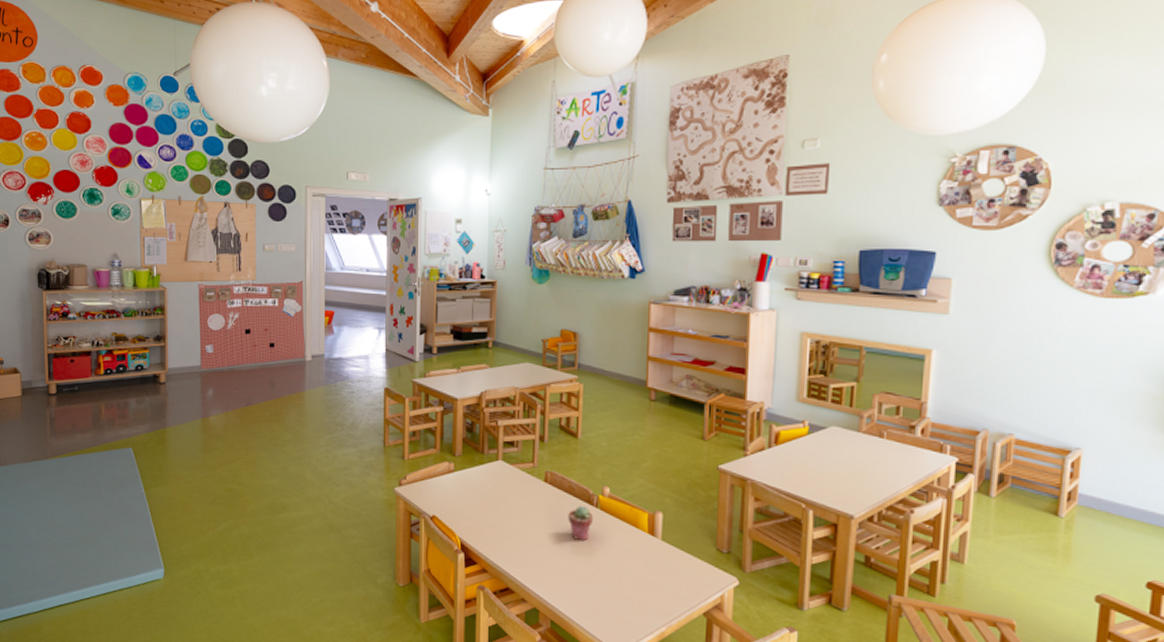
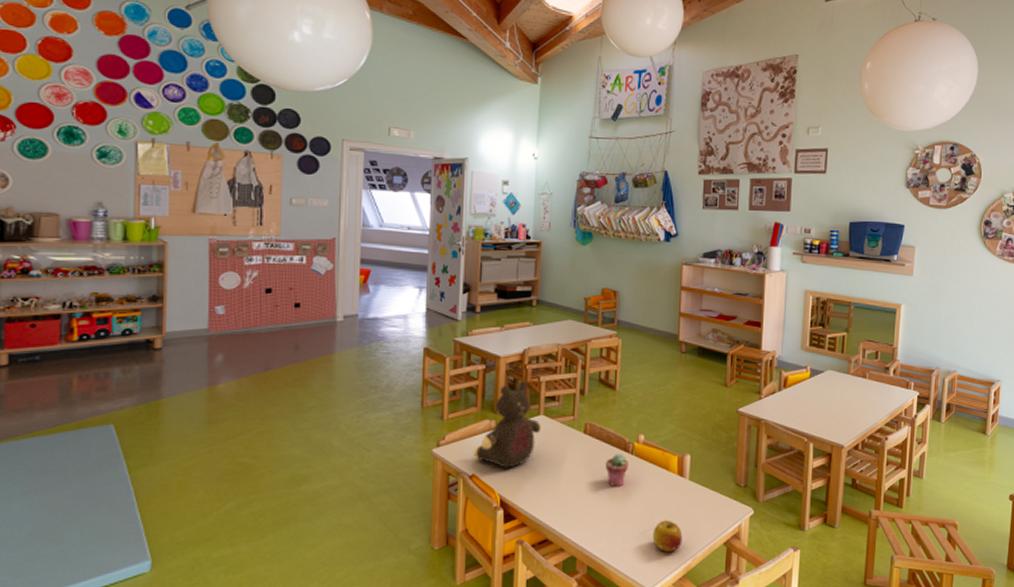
teddy bear: none [433,425,501,512] -> present [473,381,542,468]
fruit: none [621,581,655,617] -> present [652,520,683,553]

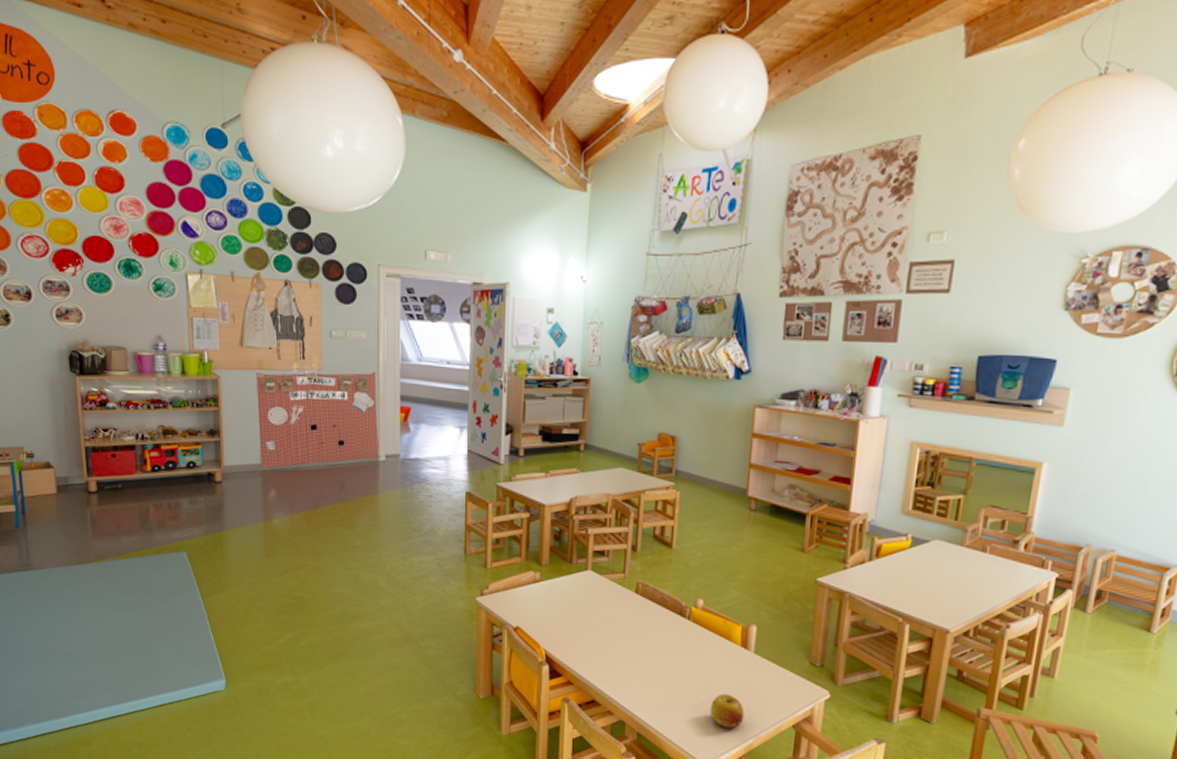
teddy bear: present [473,381,542,468] -> none [517,533,590,624]
potted succulent: present [605,453,628,487] -> none [658,617,685,654]

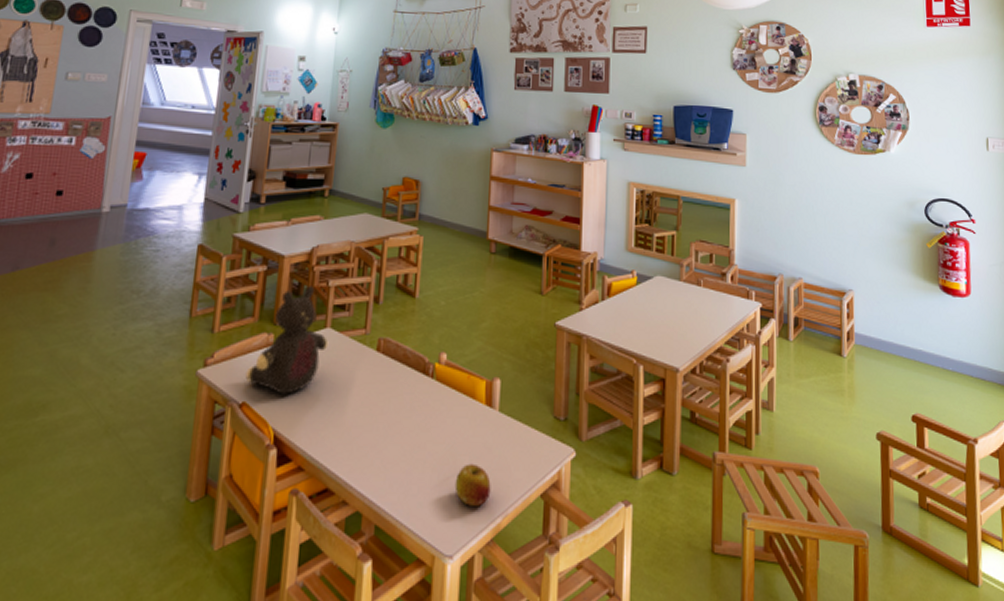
teddy bear: none [517,533,590,624] -> present [245,286,329,395]

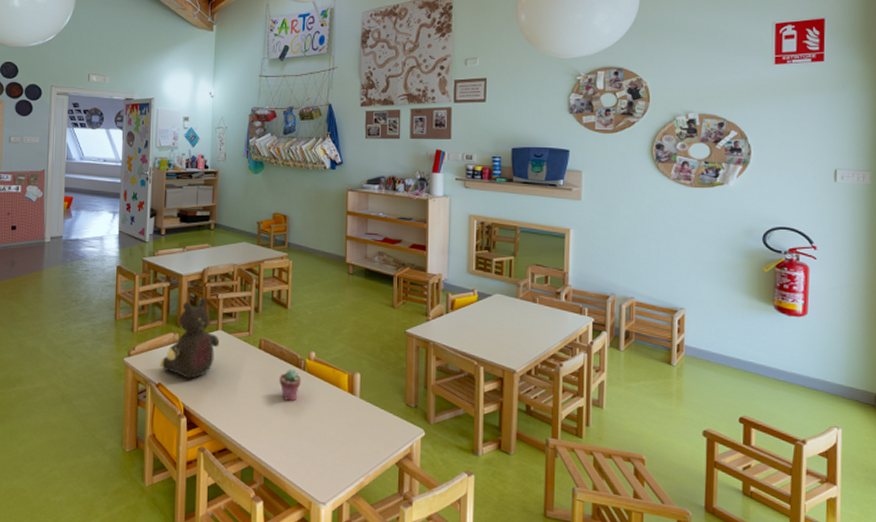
potted succulent: none [400,376,428,421] -> present [279,368,301,402]
fruit: present [454,463,491,508] -> none [325,436,355,469]

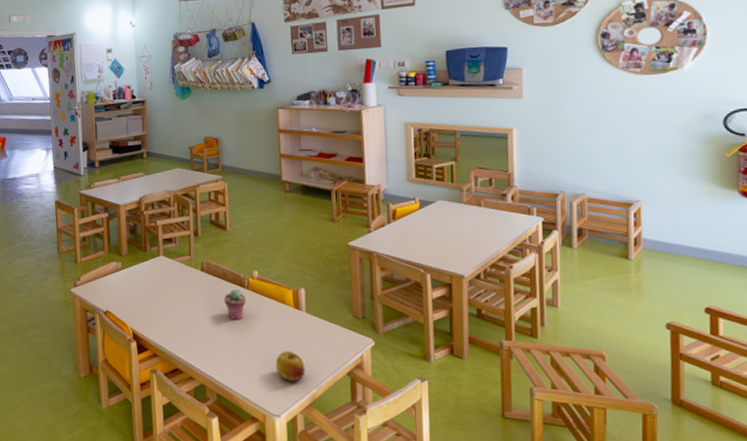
teddy bear: present [159,298,221,379] -> none [105,226,163,305]
fruit: none [325,436,355,469] -> present [275,351,305,382]

